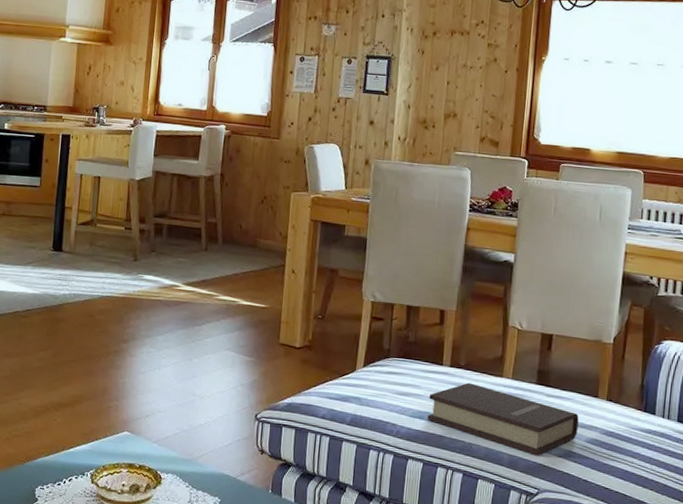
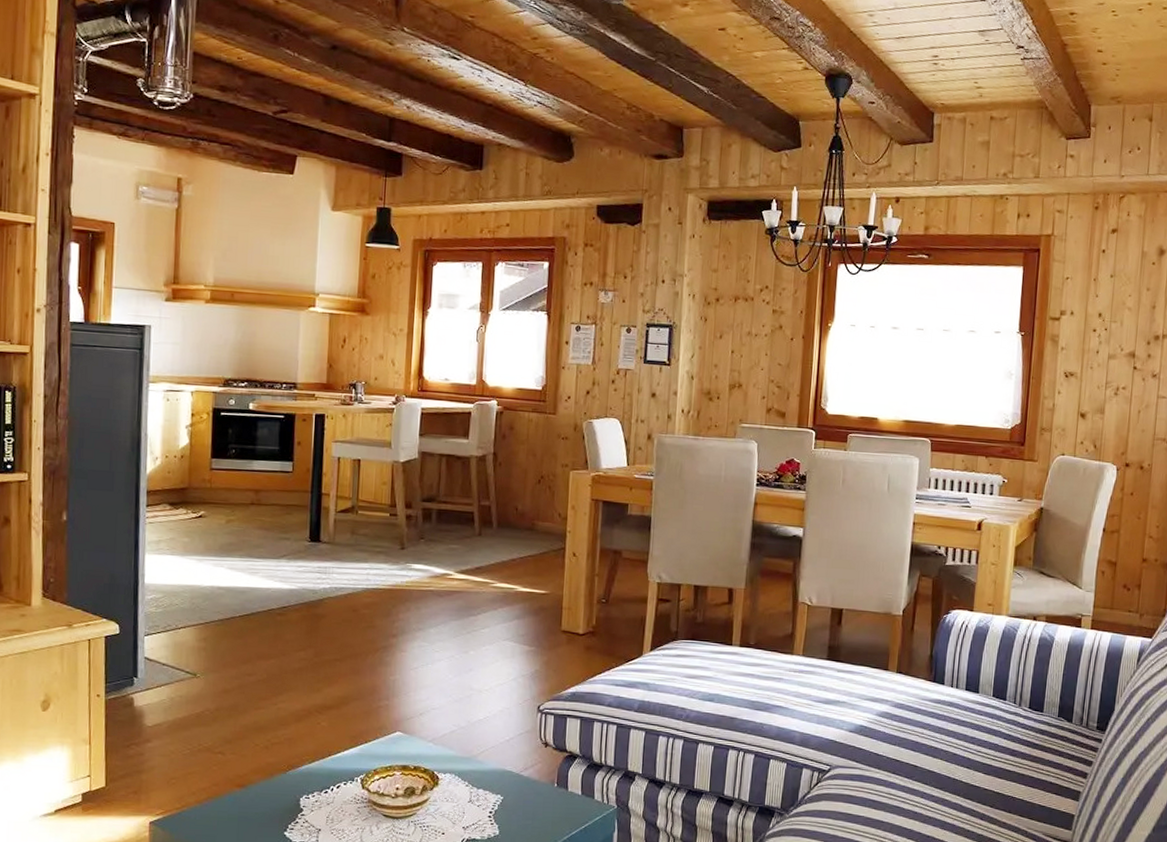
book: present [427,382,579,456] -> none [717,662,870,732]

